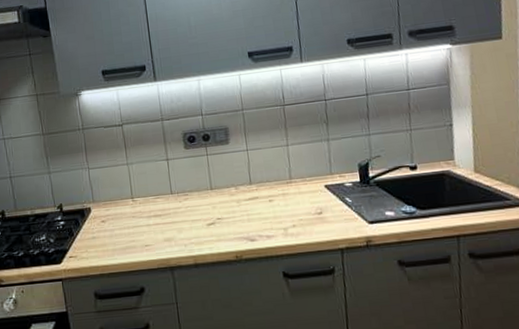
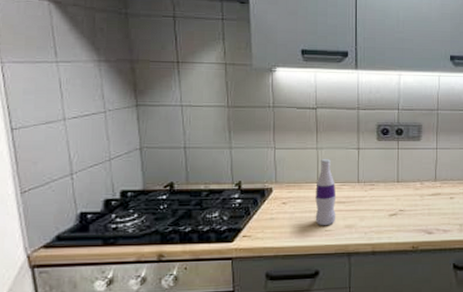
bottle: none [131,173,154,241] -> present [315,159,337,226]

